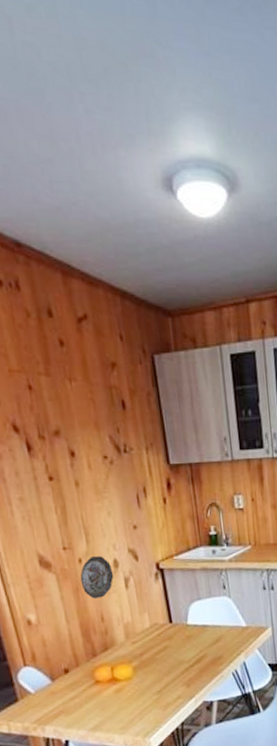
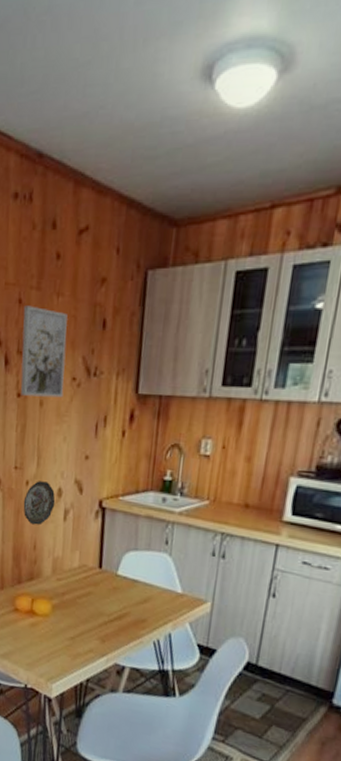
wall art: none [35,391,98,479] -> present [20,305,68,398]

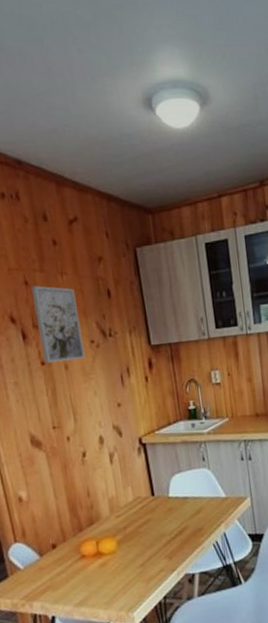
decorative plate: present [23,481,56,525] -> none [68,433,100,475]

